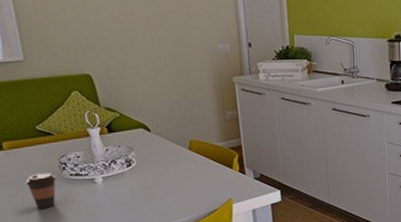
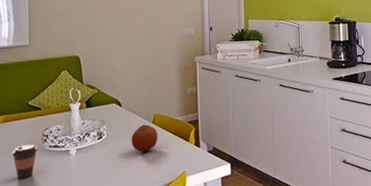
fruit: none [165,150,197,179] -> present [131,124,158,152]

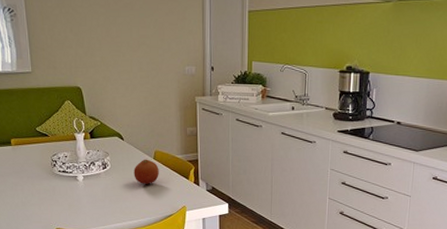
coffee cup: present [11,144,38,178] -> none [25,167,49,197]

